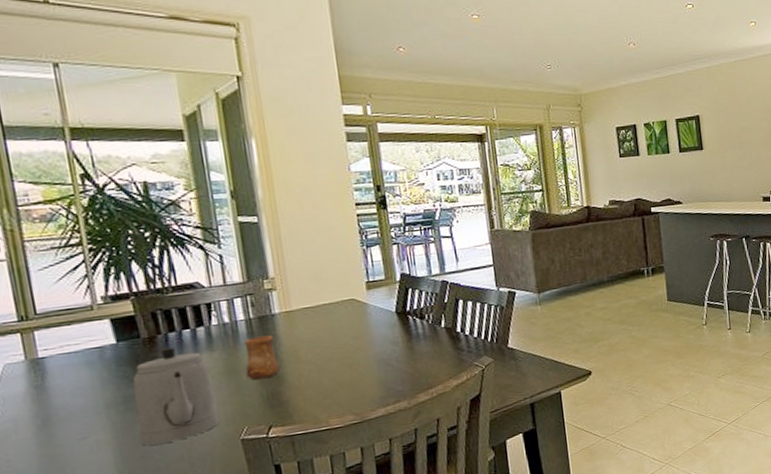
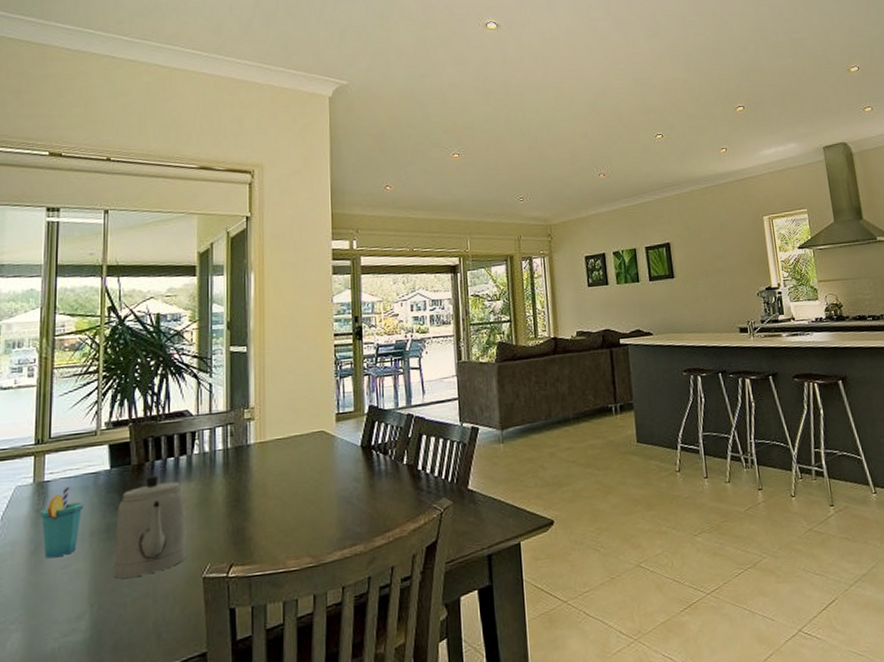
cup: none [41,361,93,432] -> present [40,486,84,559]
cup: present [244,335,281,381] -> none [216,466,248,514]

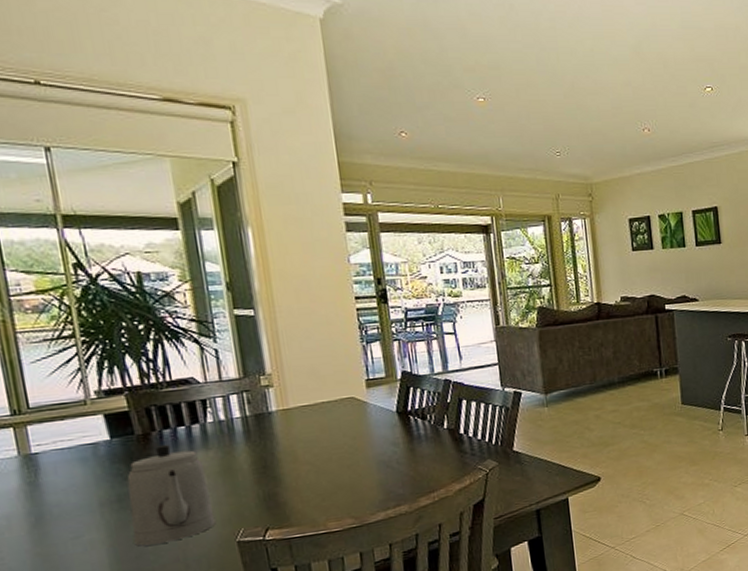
cup: present [40,486,84,559] -> none [34,457,87,531]

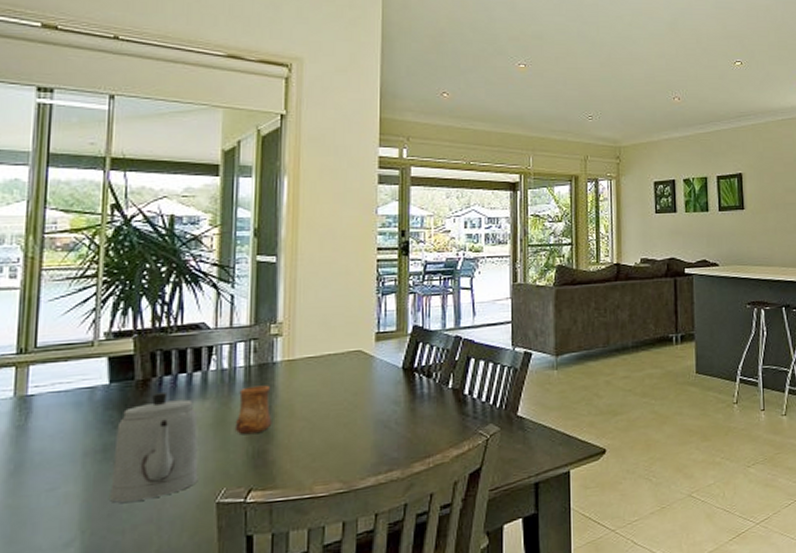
cup: none [240,433,278,481] -> present [234,385,272,435]

